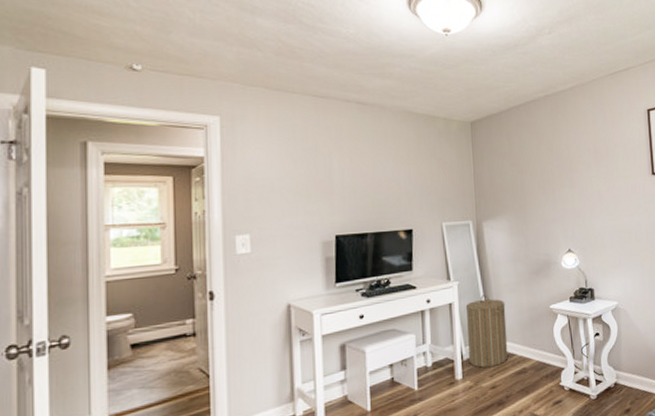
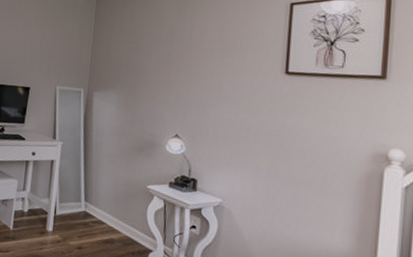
laundry hamper: present [465,295,508,368] -> none [61,159,103,229]

